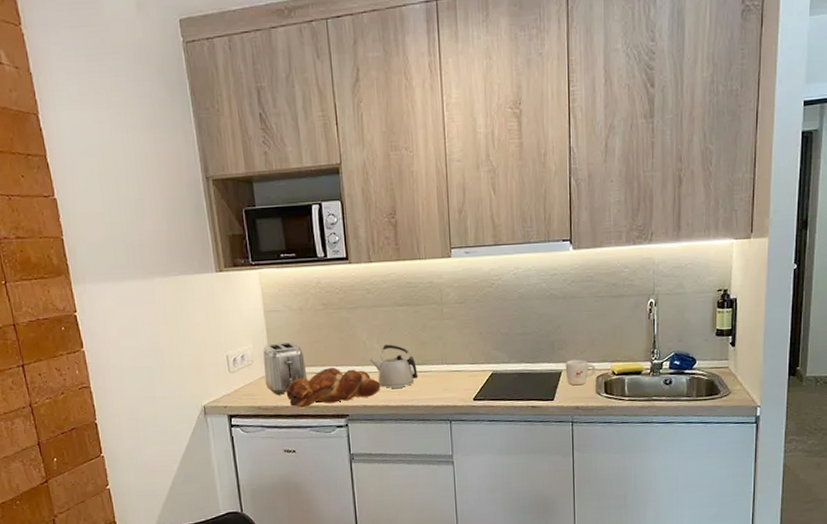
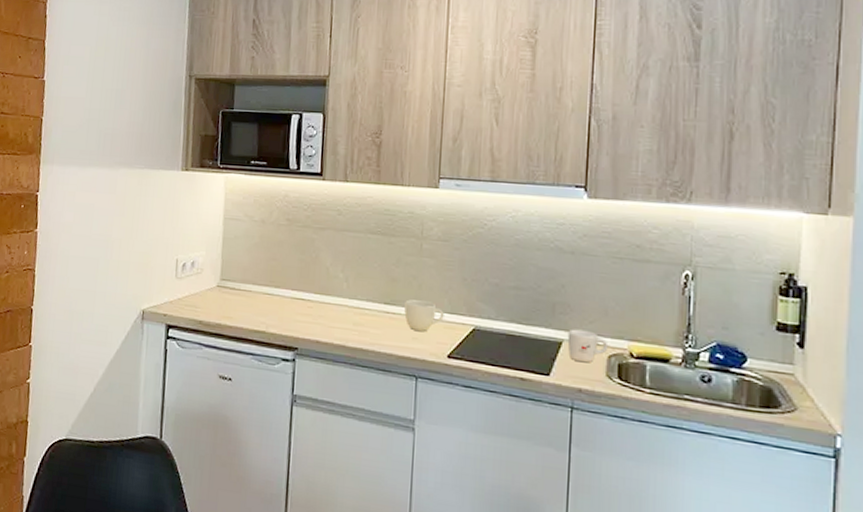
toaster: present [263,342,308,395] -> none [211,253,259,312]
bread loaf: present [286,368,380,409] -> none [232,290,338,333]
kettle: present [369,344,419,389] -> none [330,274,385,328]
cup: none [434,356,467,384] -> present [404,299,444,332]

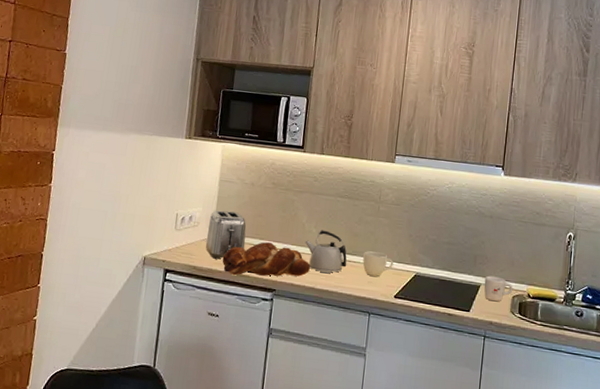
toaster: none [211,253,259,312] -> present [205,210,246,259]
bread loaf: none [232,290,338,333] -> present [222,242,310,277]
kettle: none [330,274,385,328] -> present [305,230,347,274]

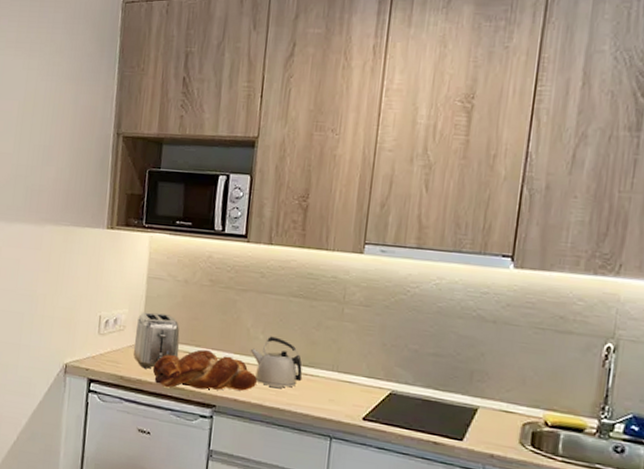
cup: present [363,251,394,277] -> none [322,362,362,395]
mug: present [484,275,513,302] -> none [482,396,524,430]

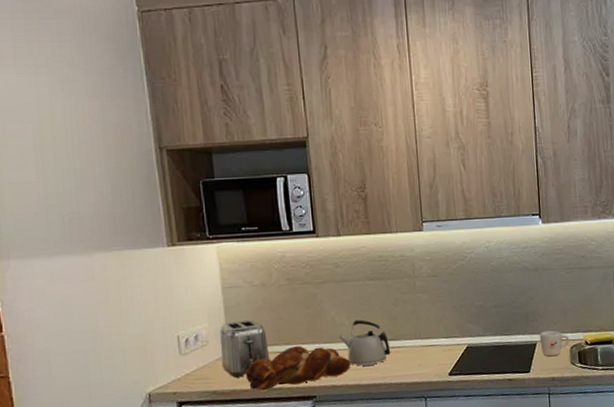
mug: none [482,396,524,430] -> present [539,330,570,357]

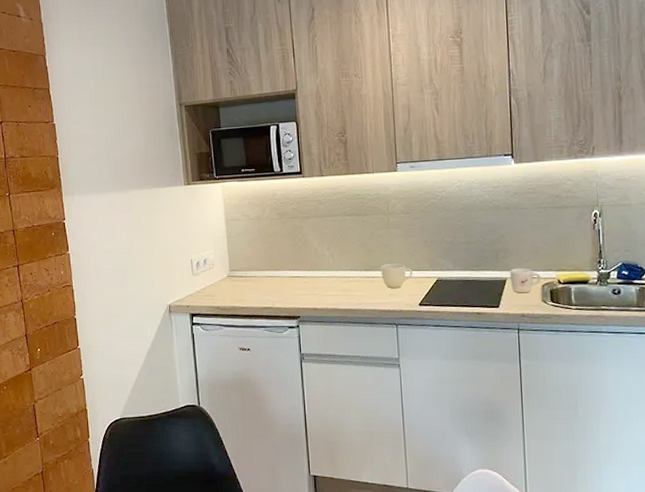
toaster: present [220,320,270,378] -> none [223,248,263,296]
bread loaf: present [245,346,350,392] -> none [243,272,330,309]
kettle: present [338,319,391,367] -> none [320,251,366,293]
cup: none [407,331,442,359] -> present [381,263,413,289]

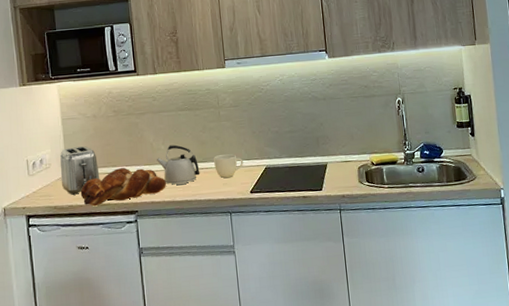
toaster: none [223,248,263,296] -> present [60,146,100,195]
bread loaf: none [243,272,330,309] -> present [80,168,166,207]
kettle: none [320,251,366,293] -> present [156,144,200,186]
mug: present [509,268,542,294] -> none [329,152,357,176]

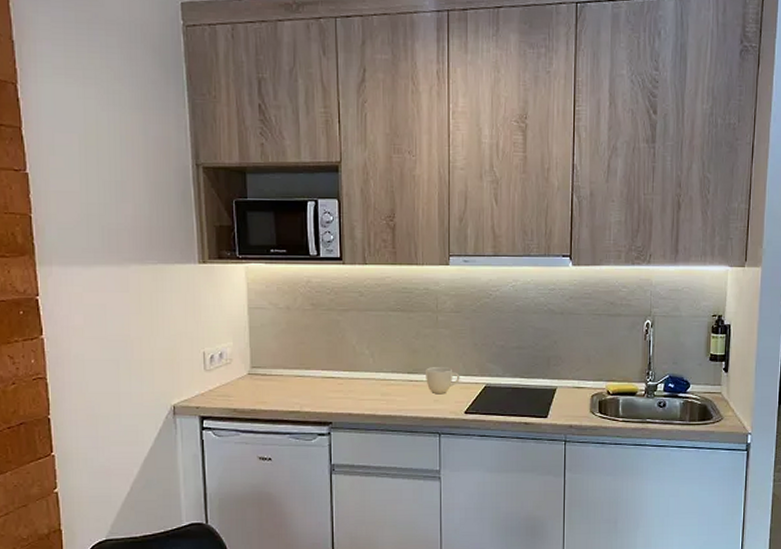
toaster: present [60,146,100,195] -> none [243,342,290,398]
bread loaf: present [80,168,166,207] -> none [265,372,367,413]
kettle: present [156,144,200,186] -> none [358,350,409,398]

